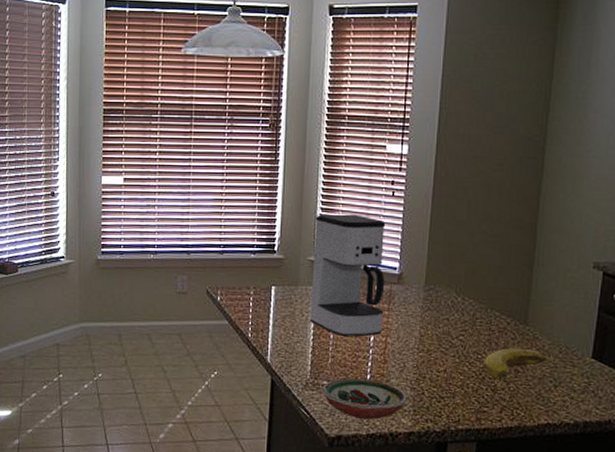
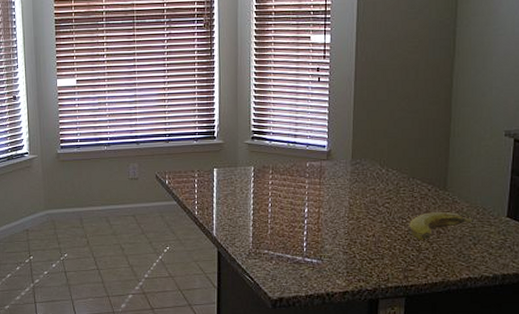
coffee maker: present [309,214,386,337] -> none [249,100,316,209]
decorative bowl: present [321,378,407,419] -> none [263,247,340,282]

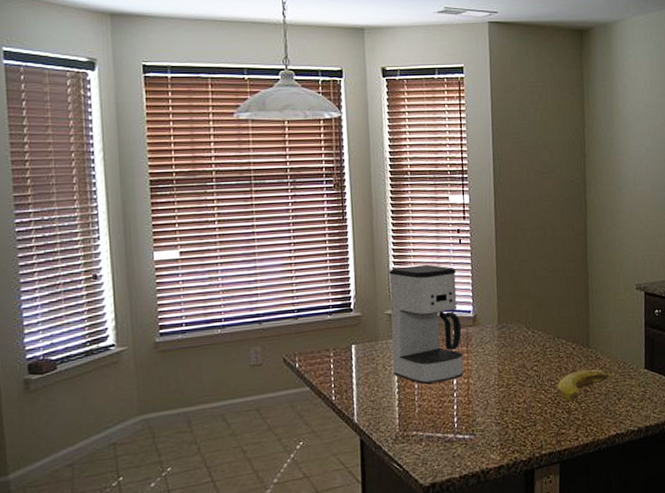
coffee maker: none [249,100,316,209] -> present [389,264,463,384]

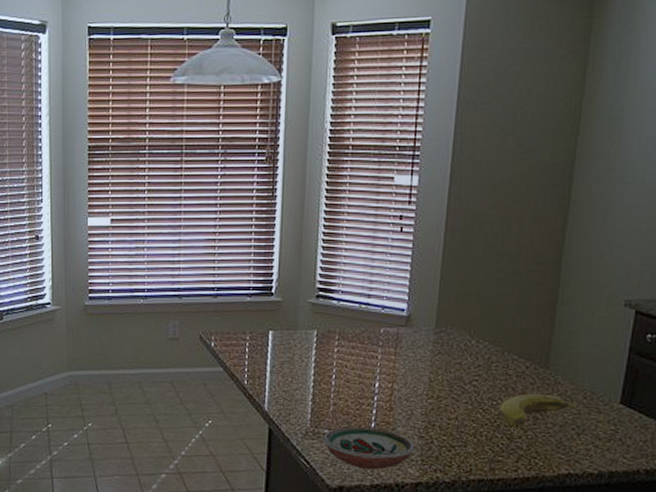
coffee maker: present [389,264,463,384] -> none [309,252,393,383]
decorative bowl: none [412,422,493,463] -> present [322,427,414,469]

